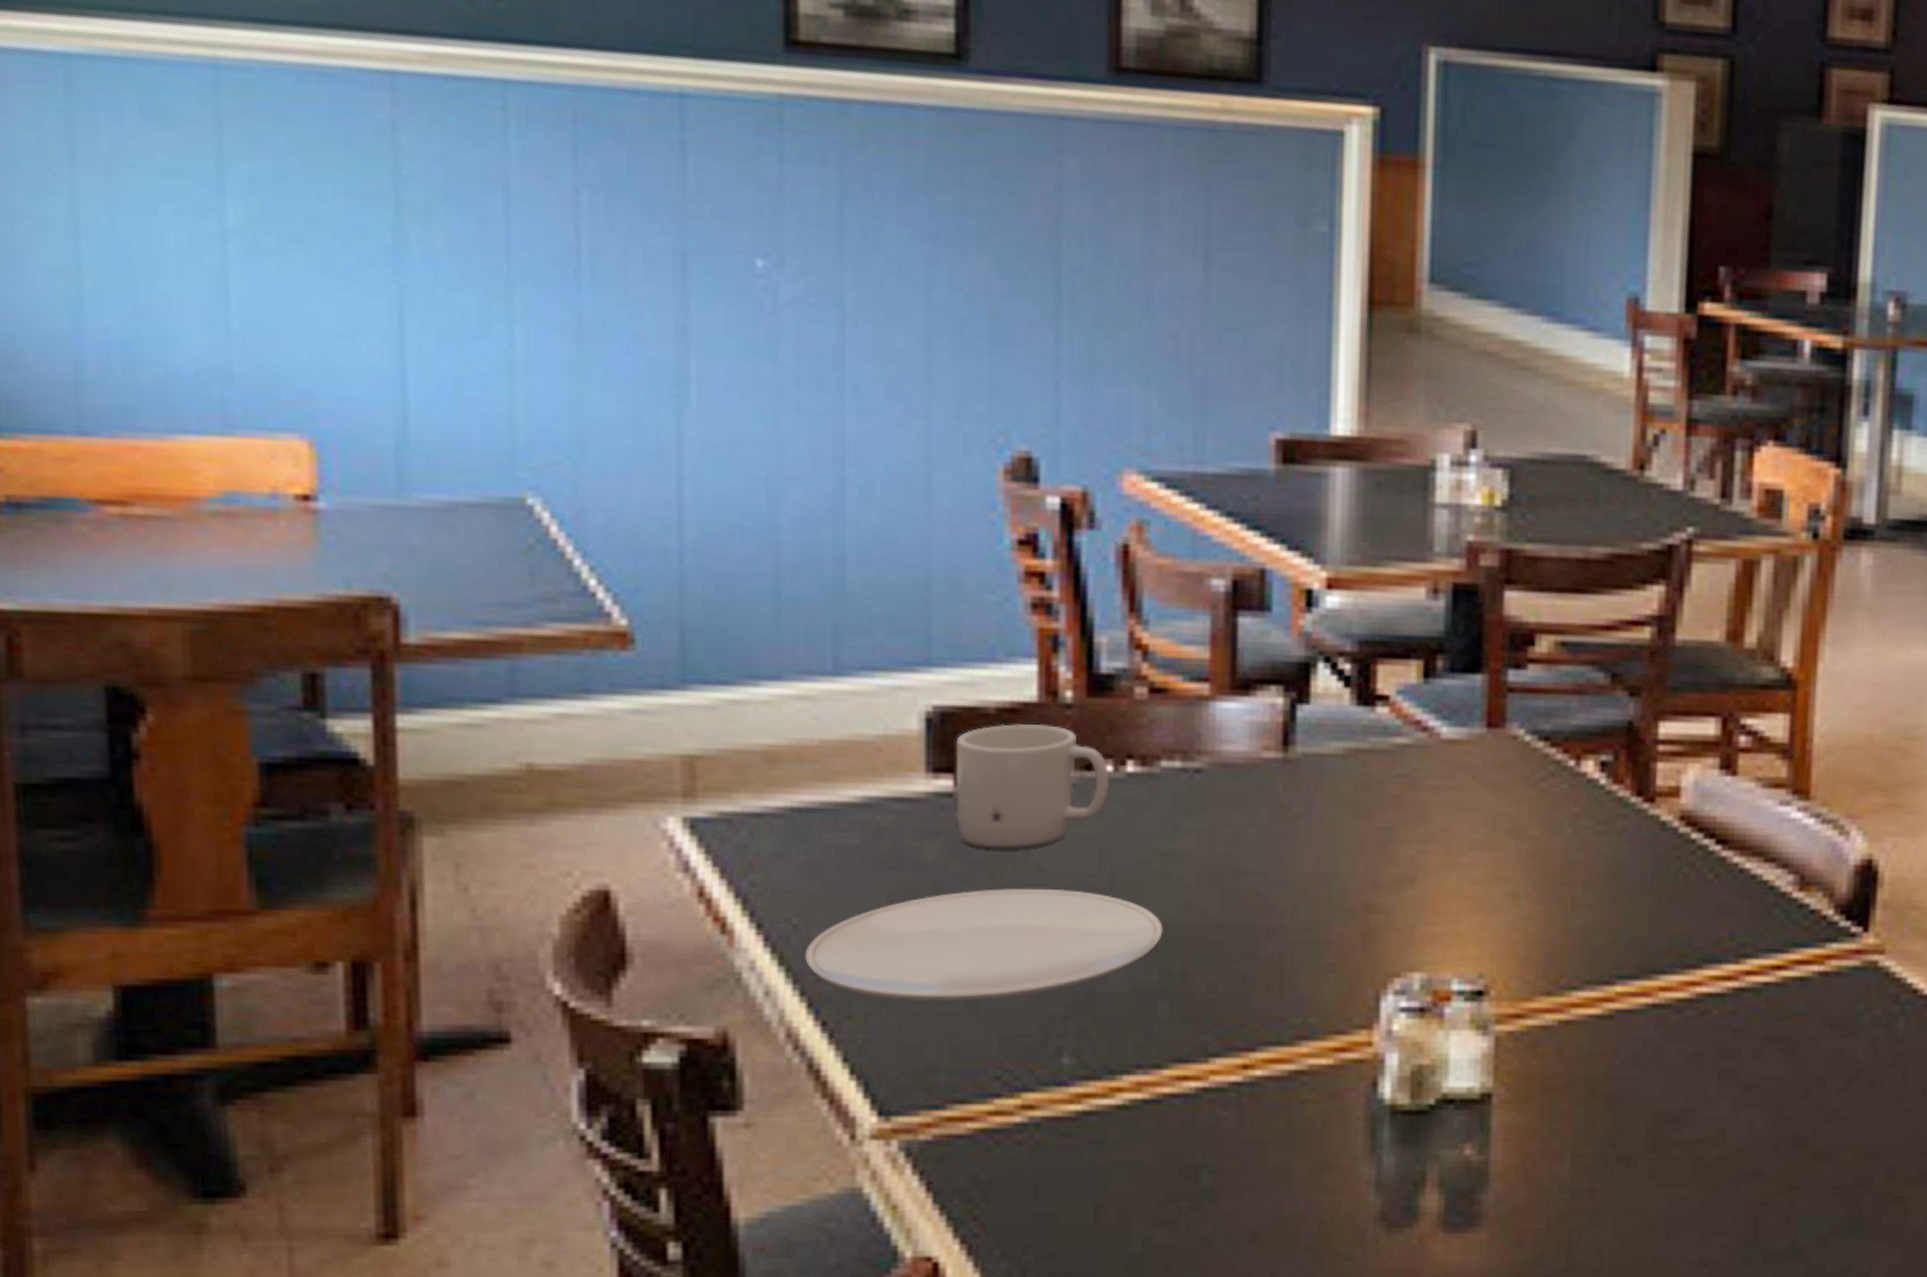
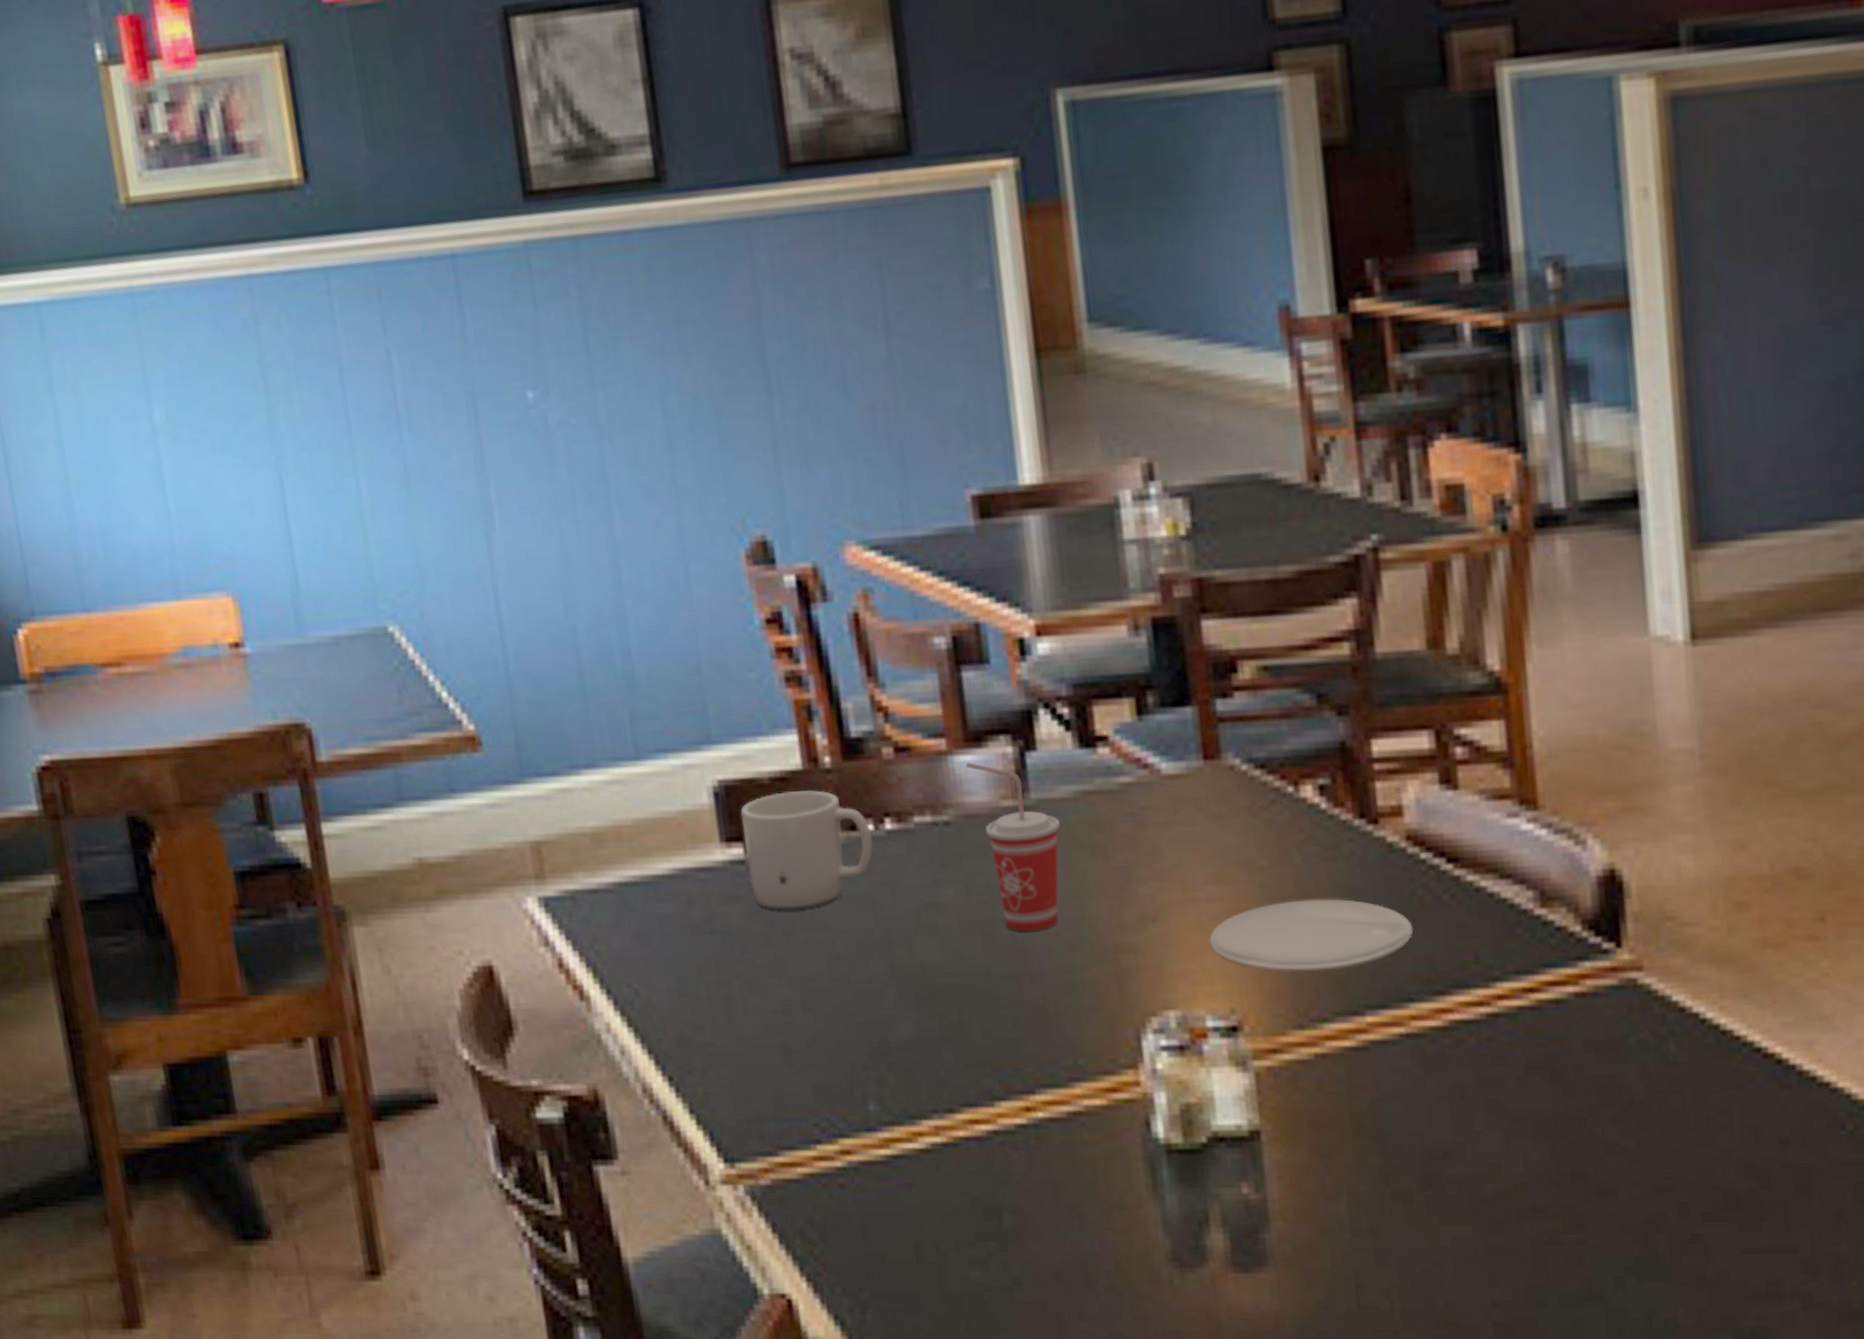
plate: present [805,887,1163,1002] -> none [647,945,938,1055]
beverage cup: none [1229,710,1324,887] -> present [966,762,1060,932]
plate: none [1467,870,1675,942] -> present [1209,899,1414,974]

